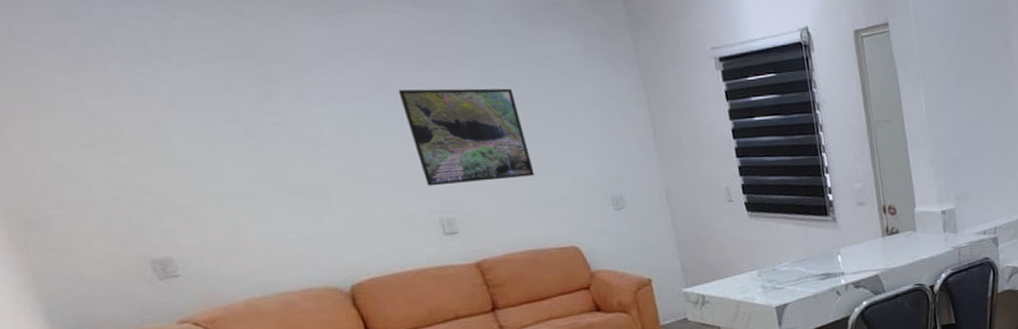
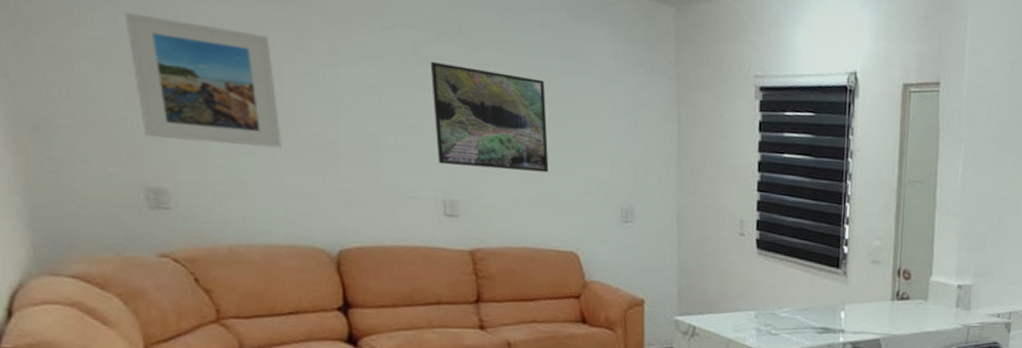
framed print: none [88,93,274,212] -> present [124,12,282,149]

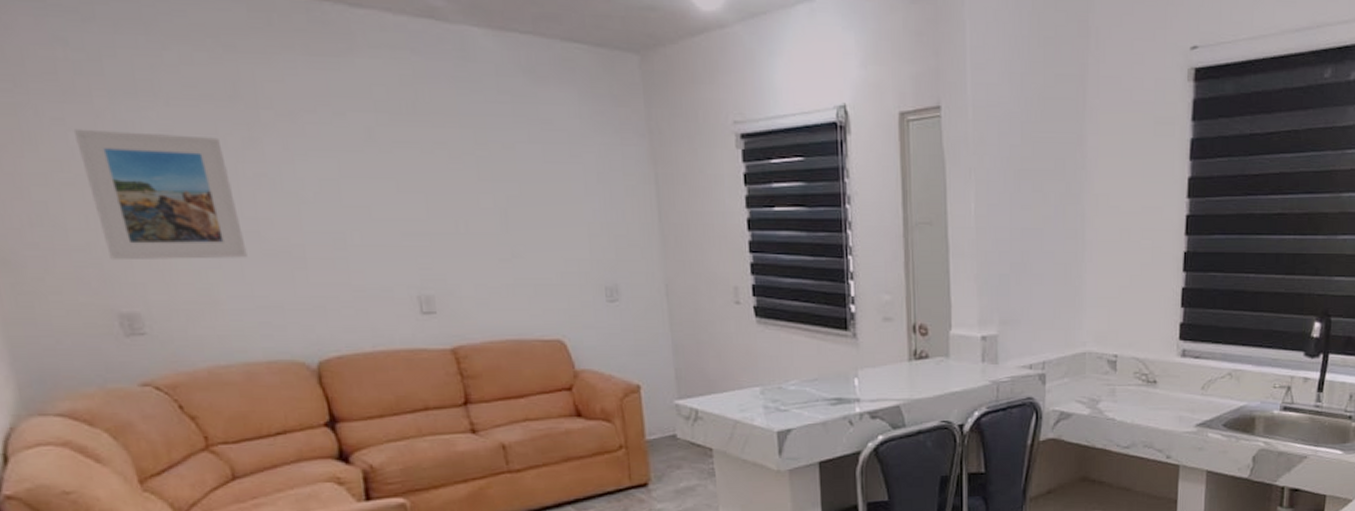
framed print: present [430,62,549,173] -> none [387,147,524,258]

